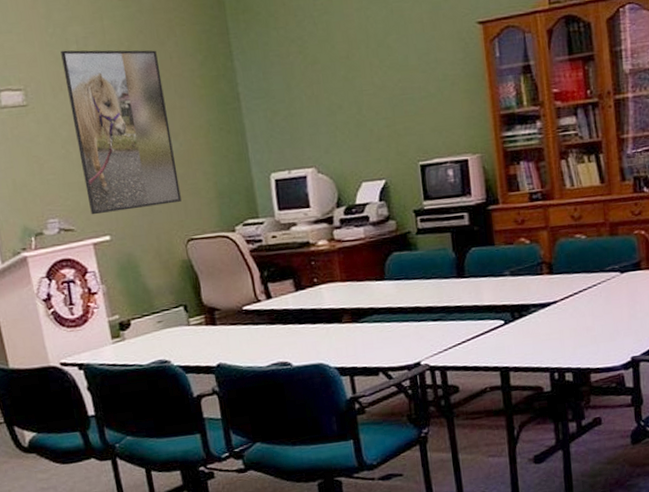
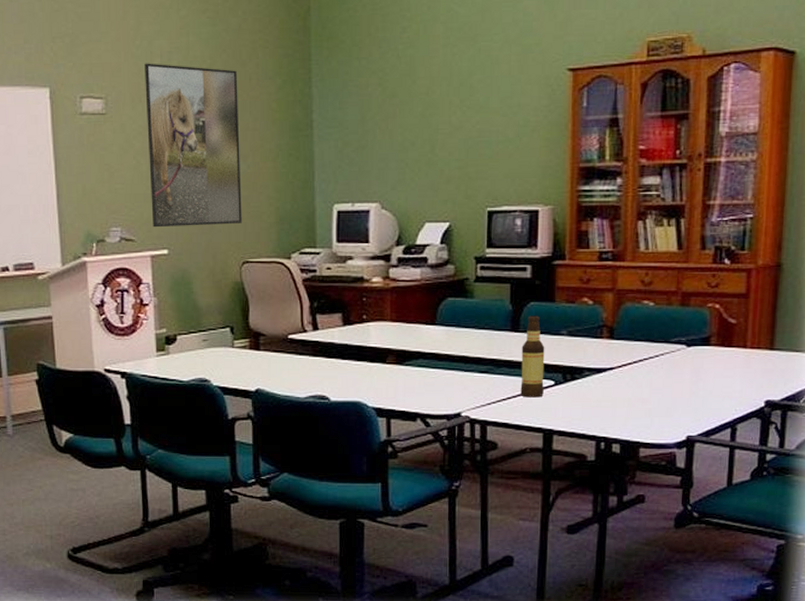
bottle: none [469,260,496,340] -> present [520,316,545,398]

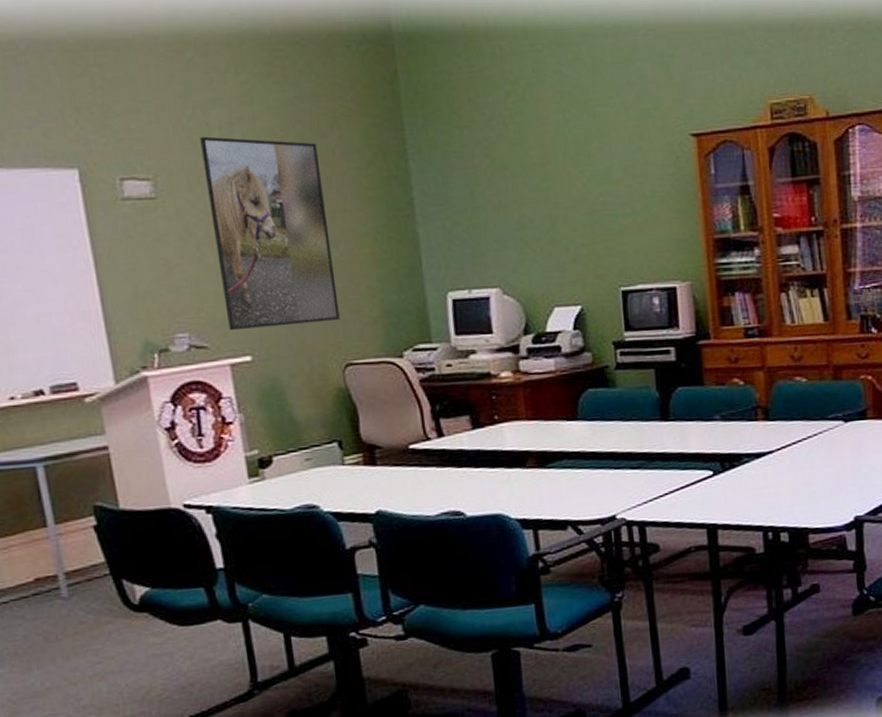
bottle: present [520,316,545,398] -> none [674,401,703,492]

